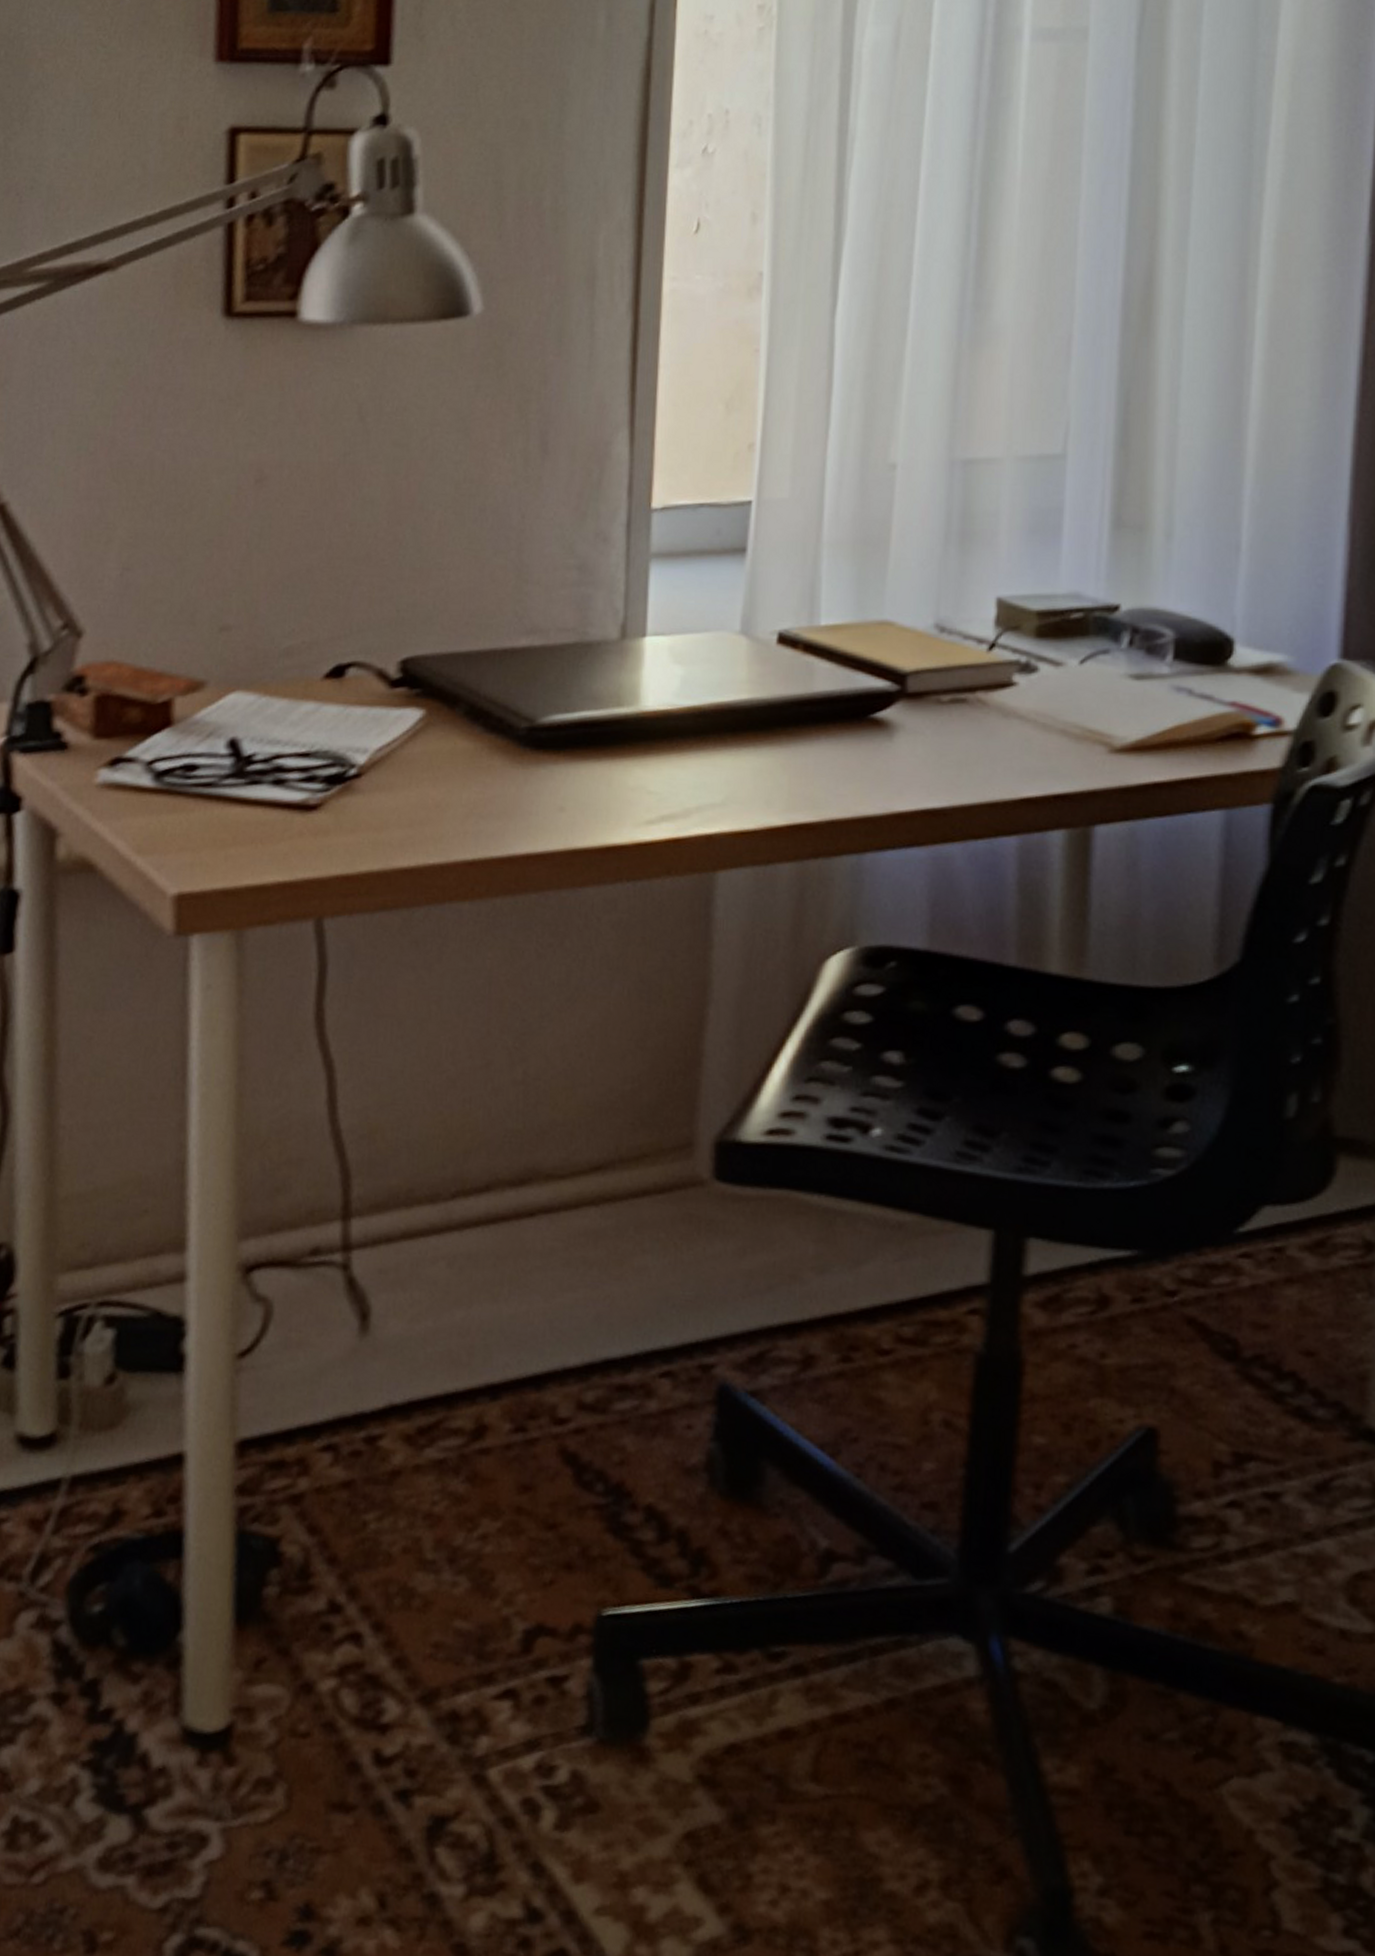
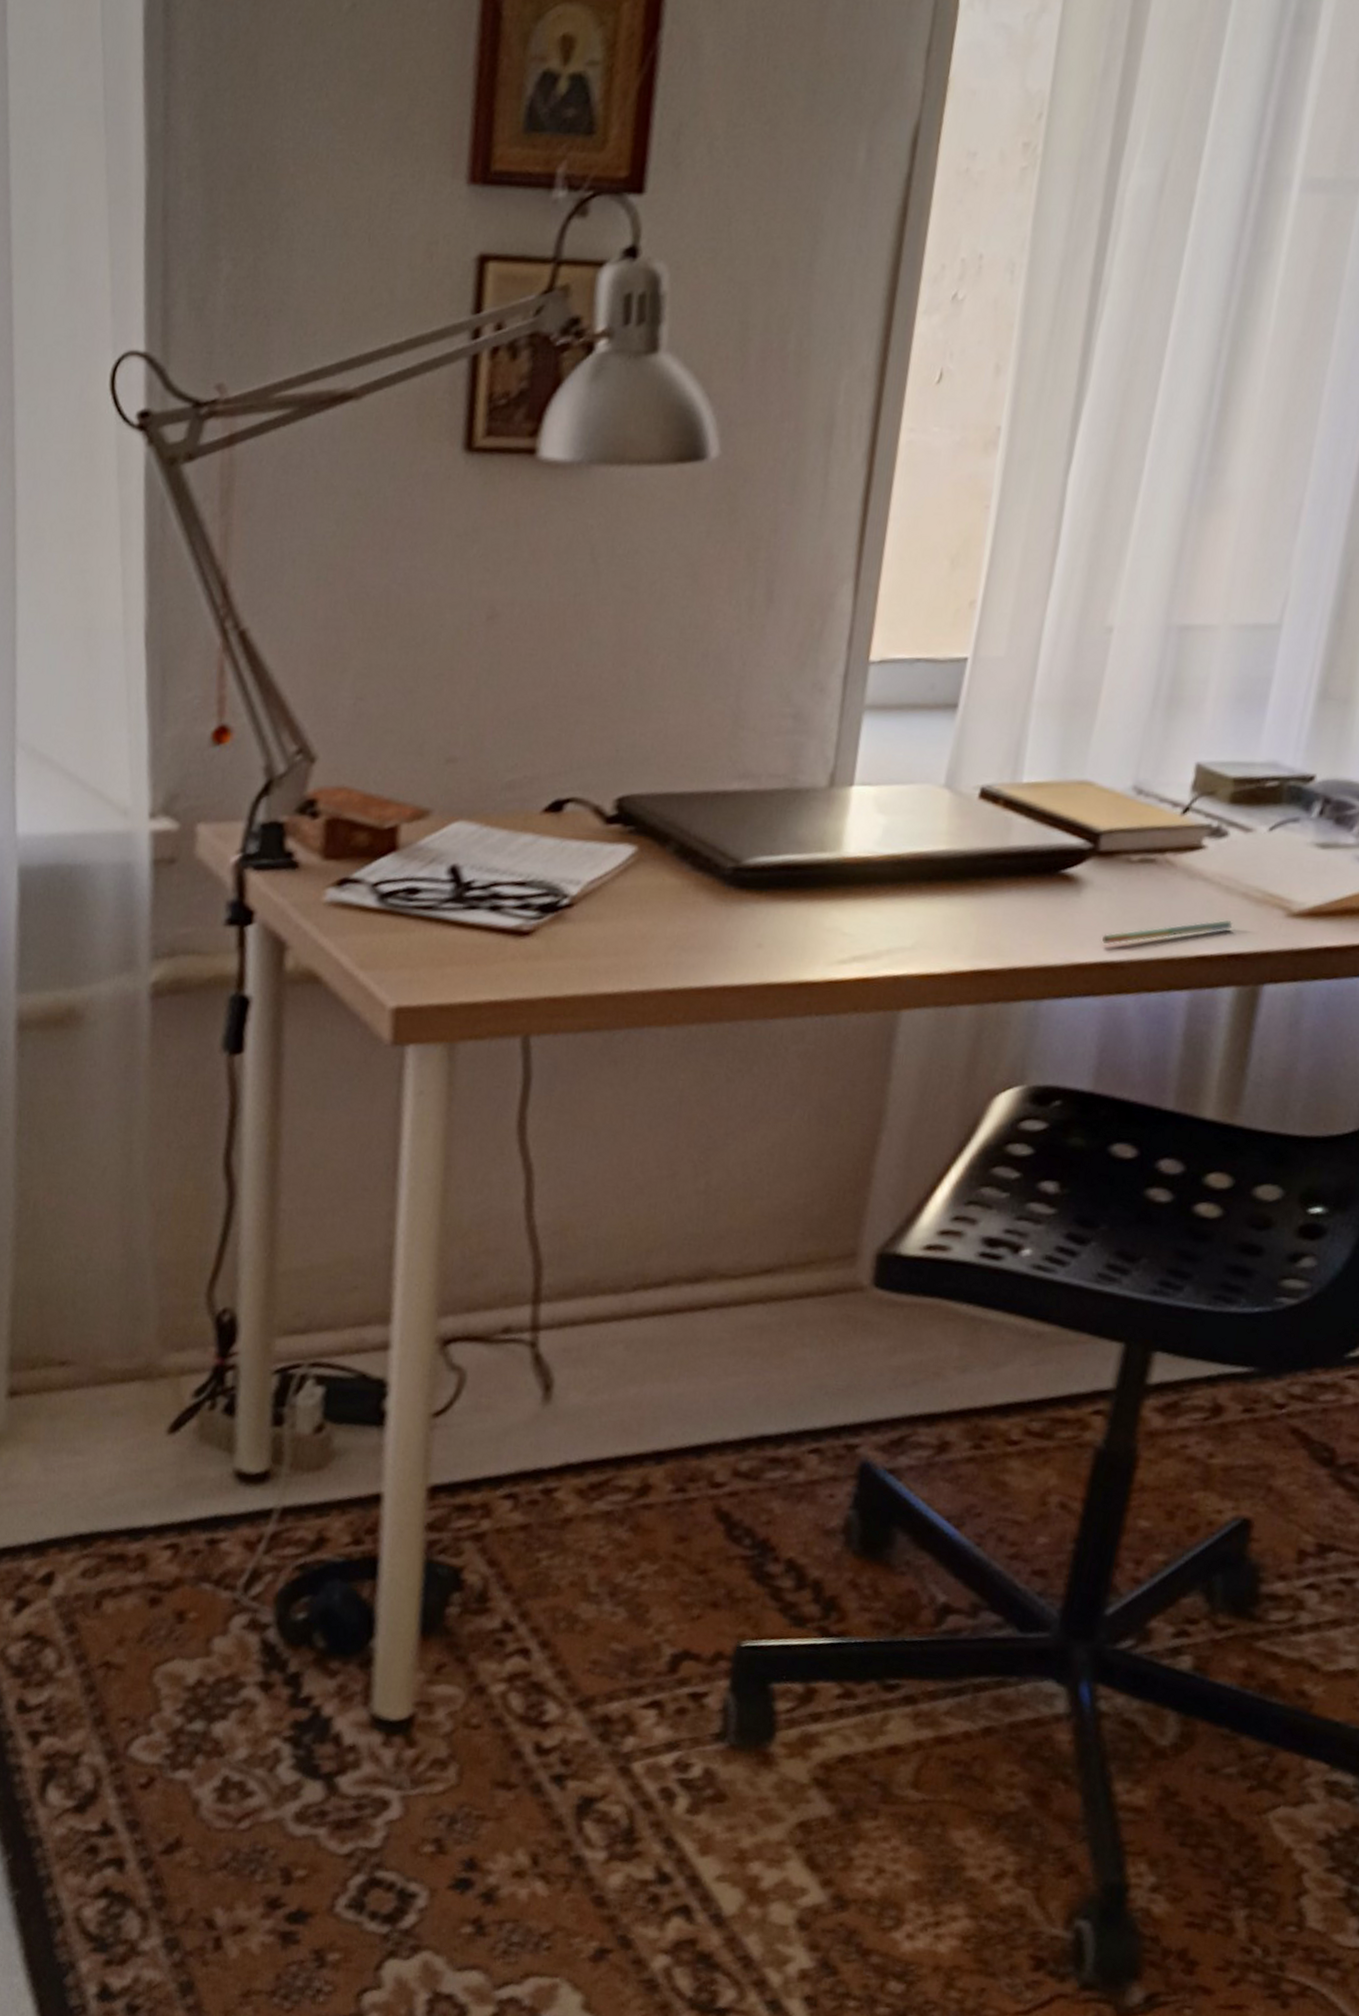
pen: none [920,759,1054,790] -> present [1101,920,1232,944]

